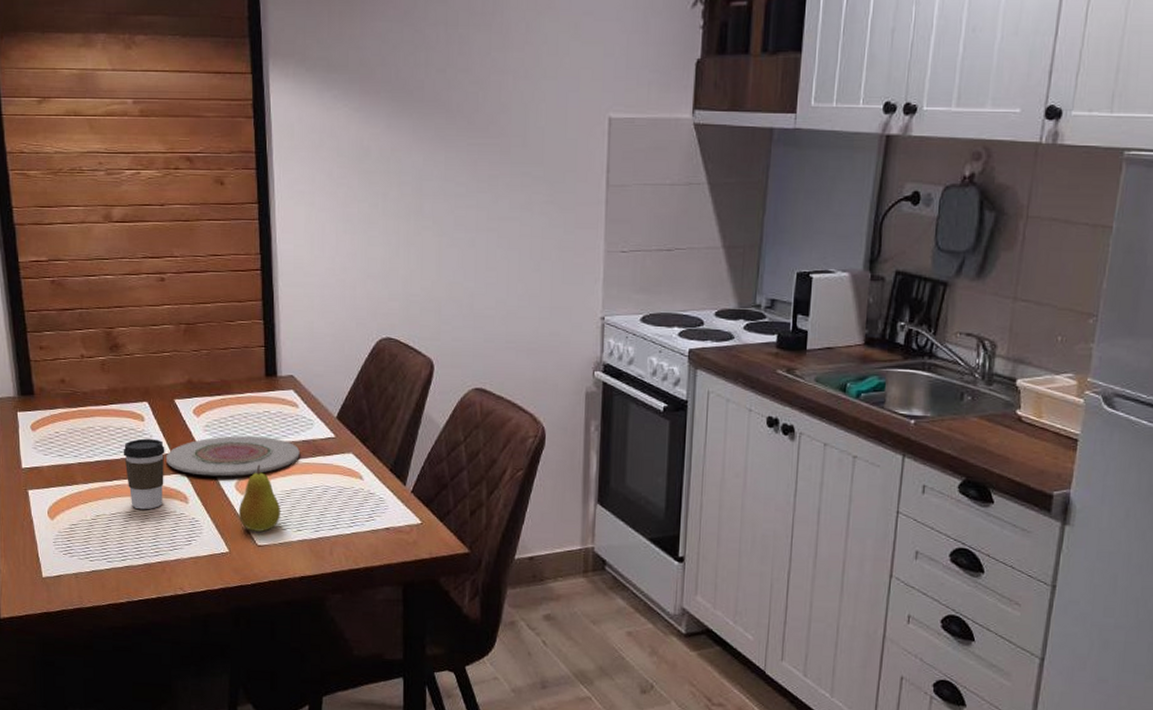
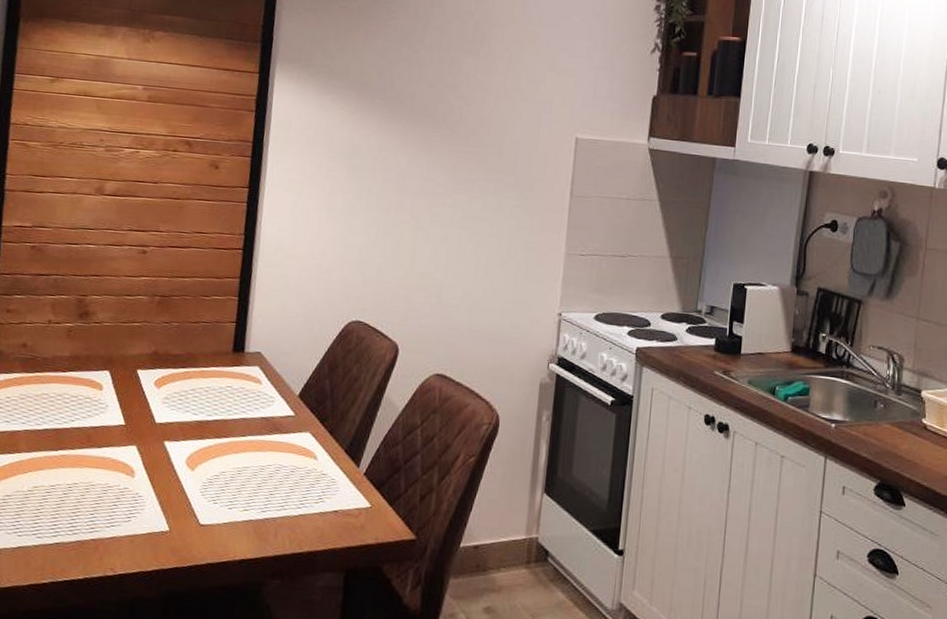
coffee cup: present [123,438,165,510] -> none [73,408,120,483]
plate: present [166,436,300,477] -> none [118,409,257,451]
fruit: present [238,464,281,532] -> none [184,440,230,510]

